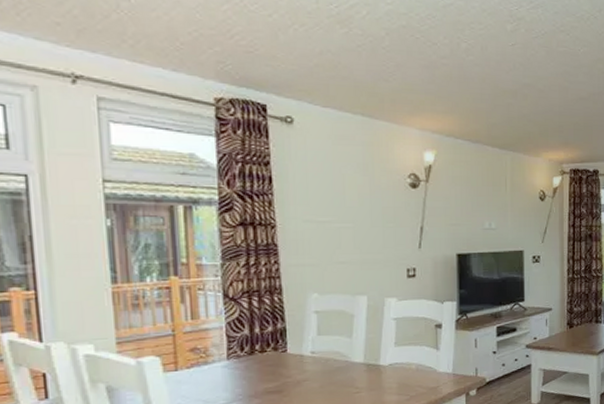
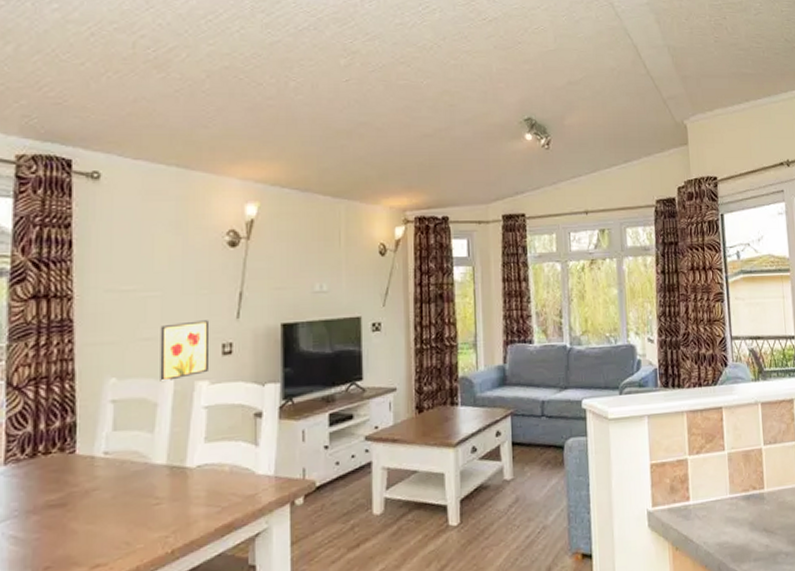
wall art: none [354,249,397,298] -> present [160,320,210,383]

